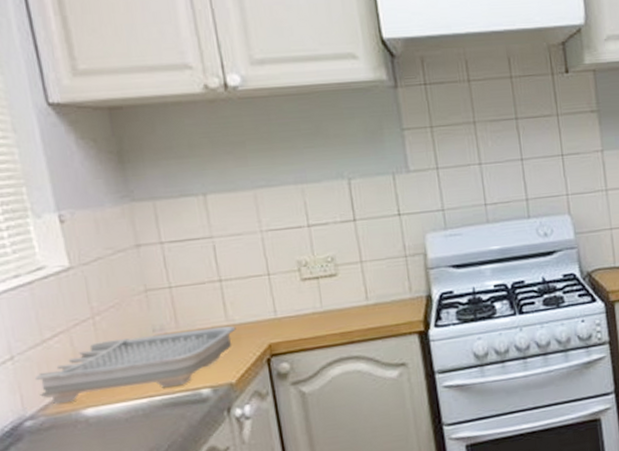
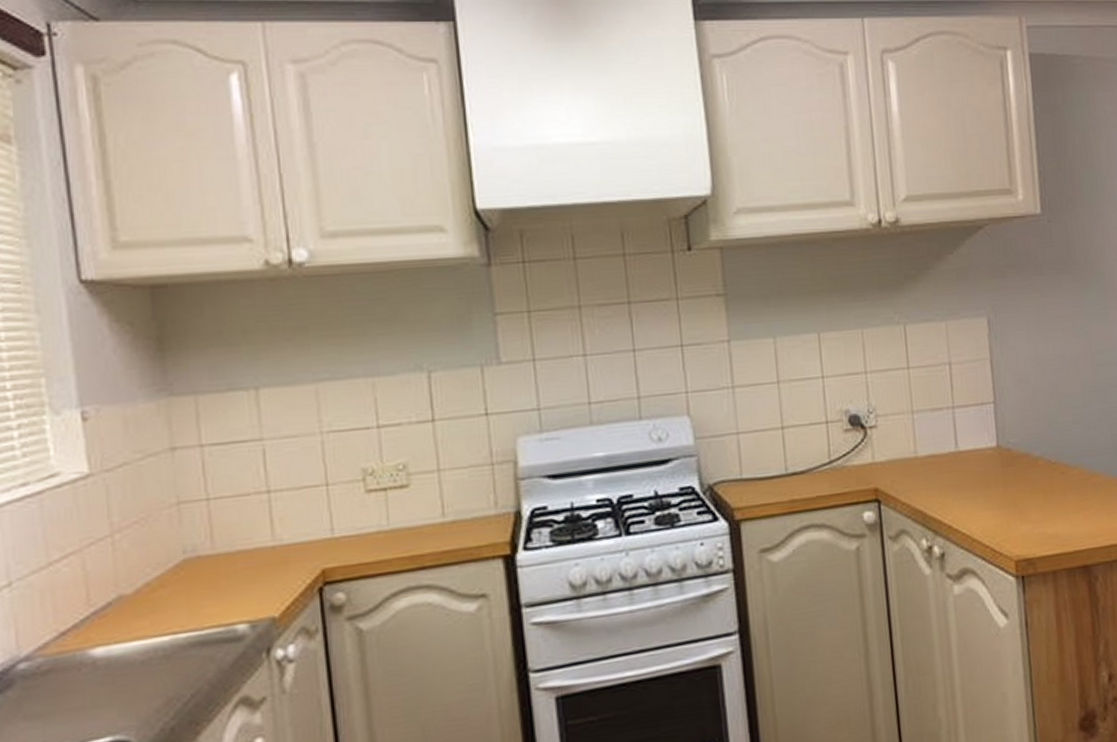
dish rack: present [34,325,236,404] -> none [34,546,284,641]

